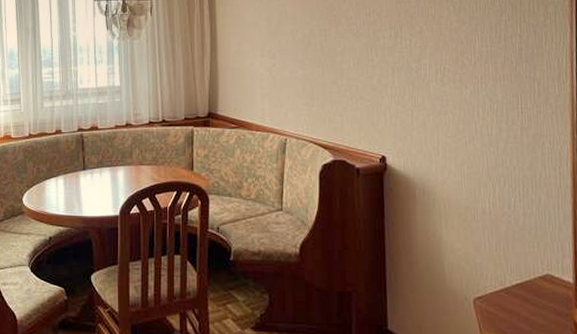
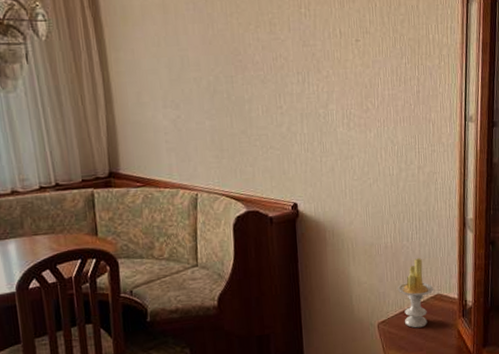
candle: none [497,229,542,312] -> present [397,258,434,328]

